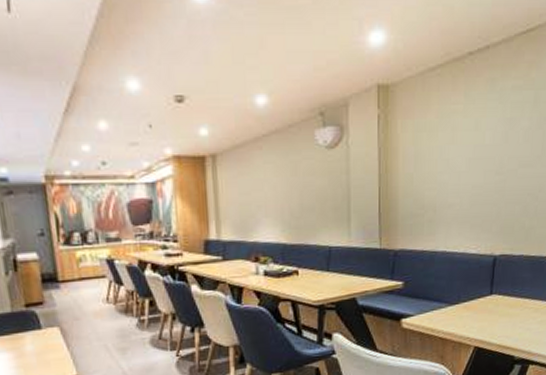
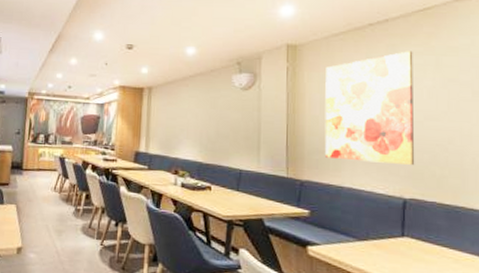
wall art: none [419,86,513,222] -> present [324,51,415,165]

